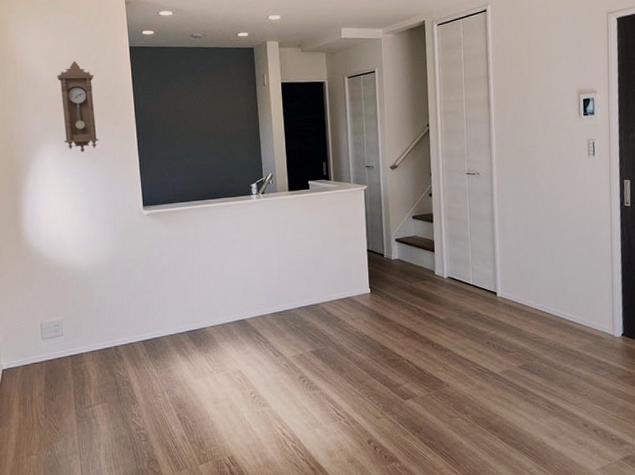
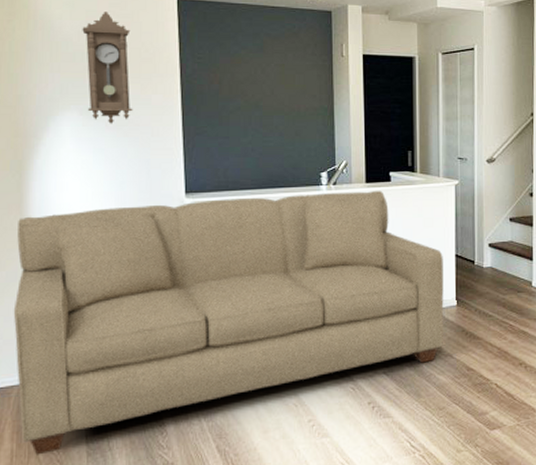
sofa: none [15,196,361,422] -> present [13,190,444,455]

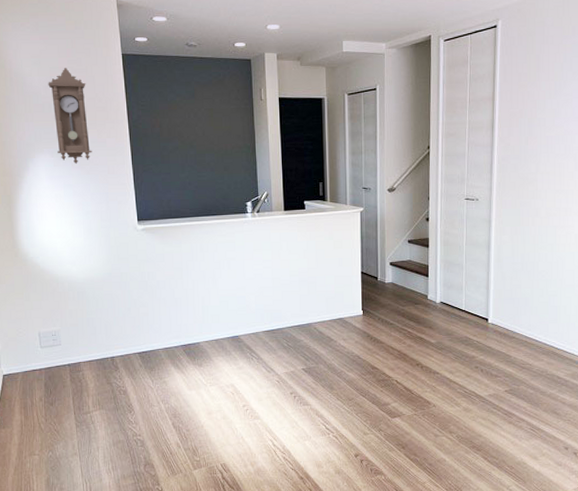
sofa: present [13,190,444,455] -> none [11,216,353,425]

